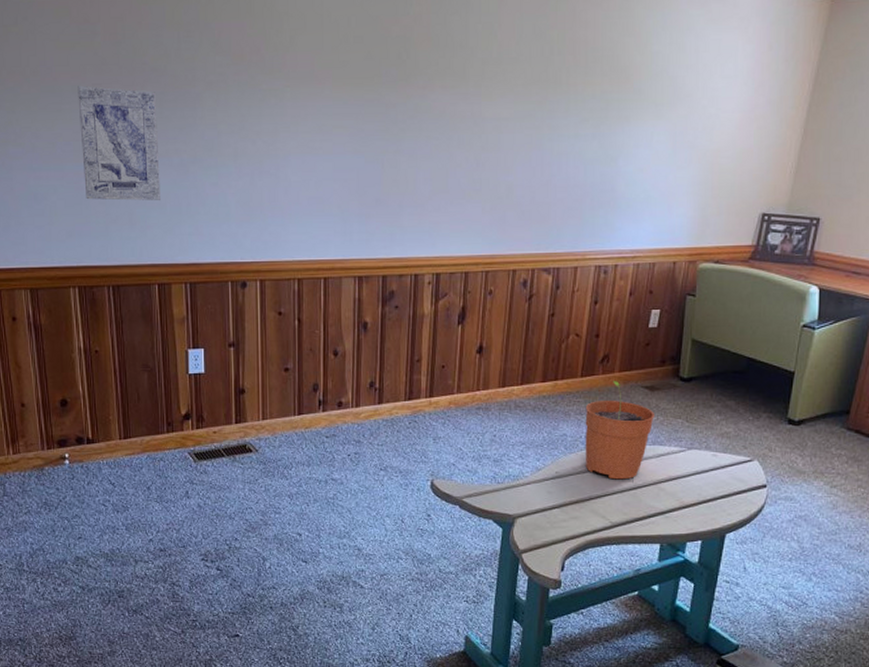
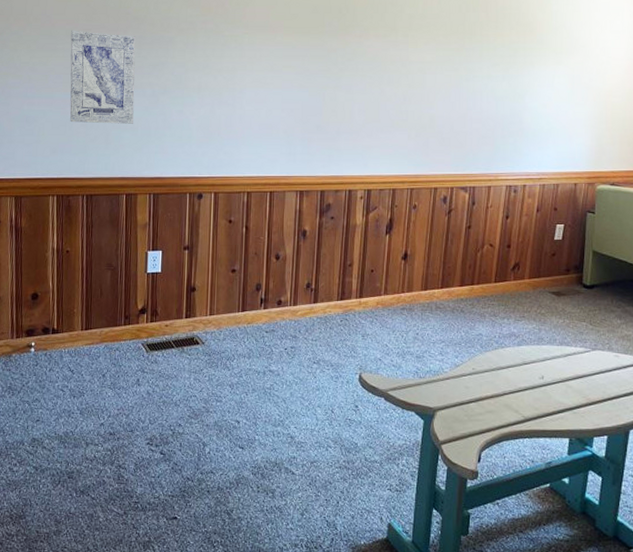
plant pot: present [585,381,654,480] -> none [499,286,561,377]

